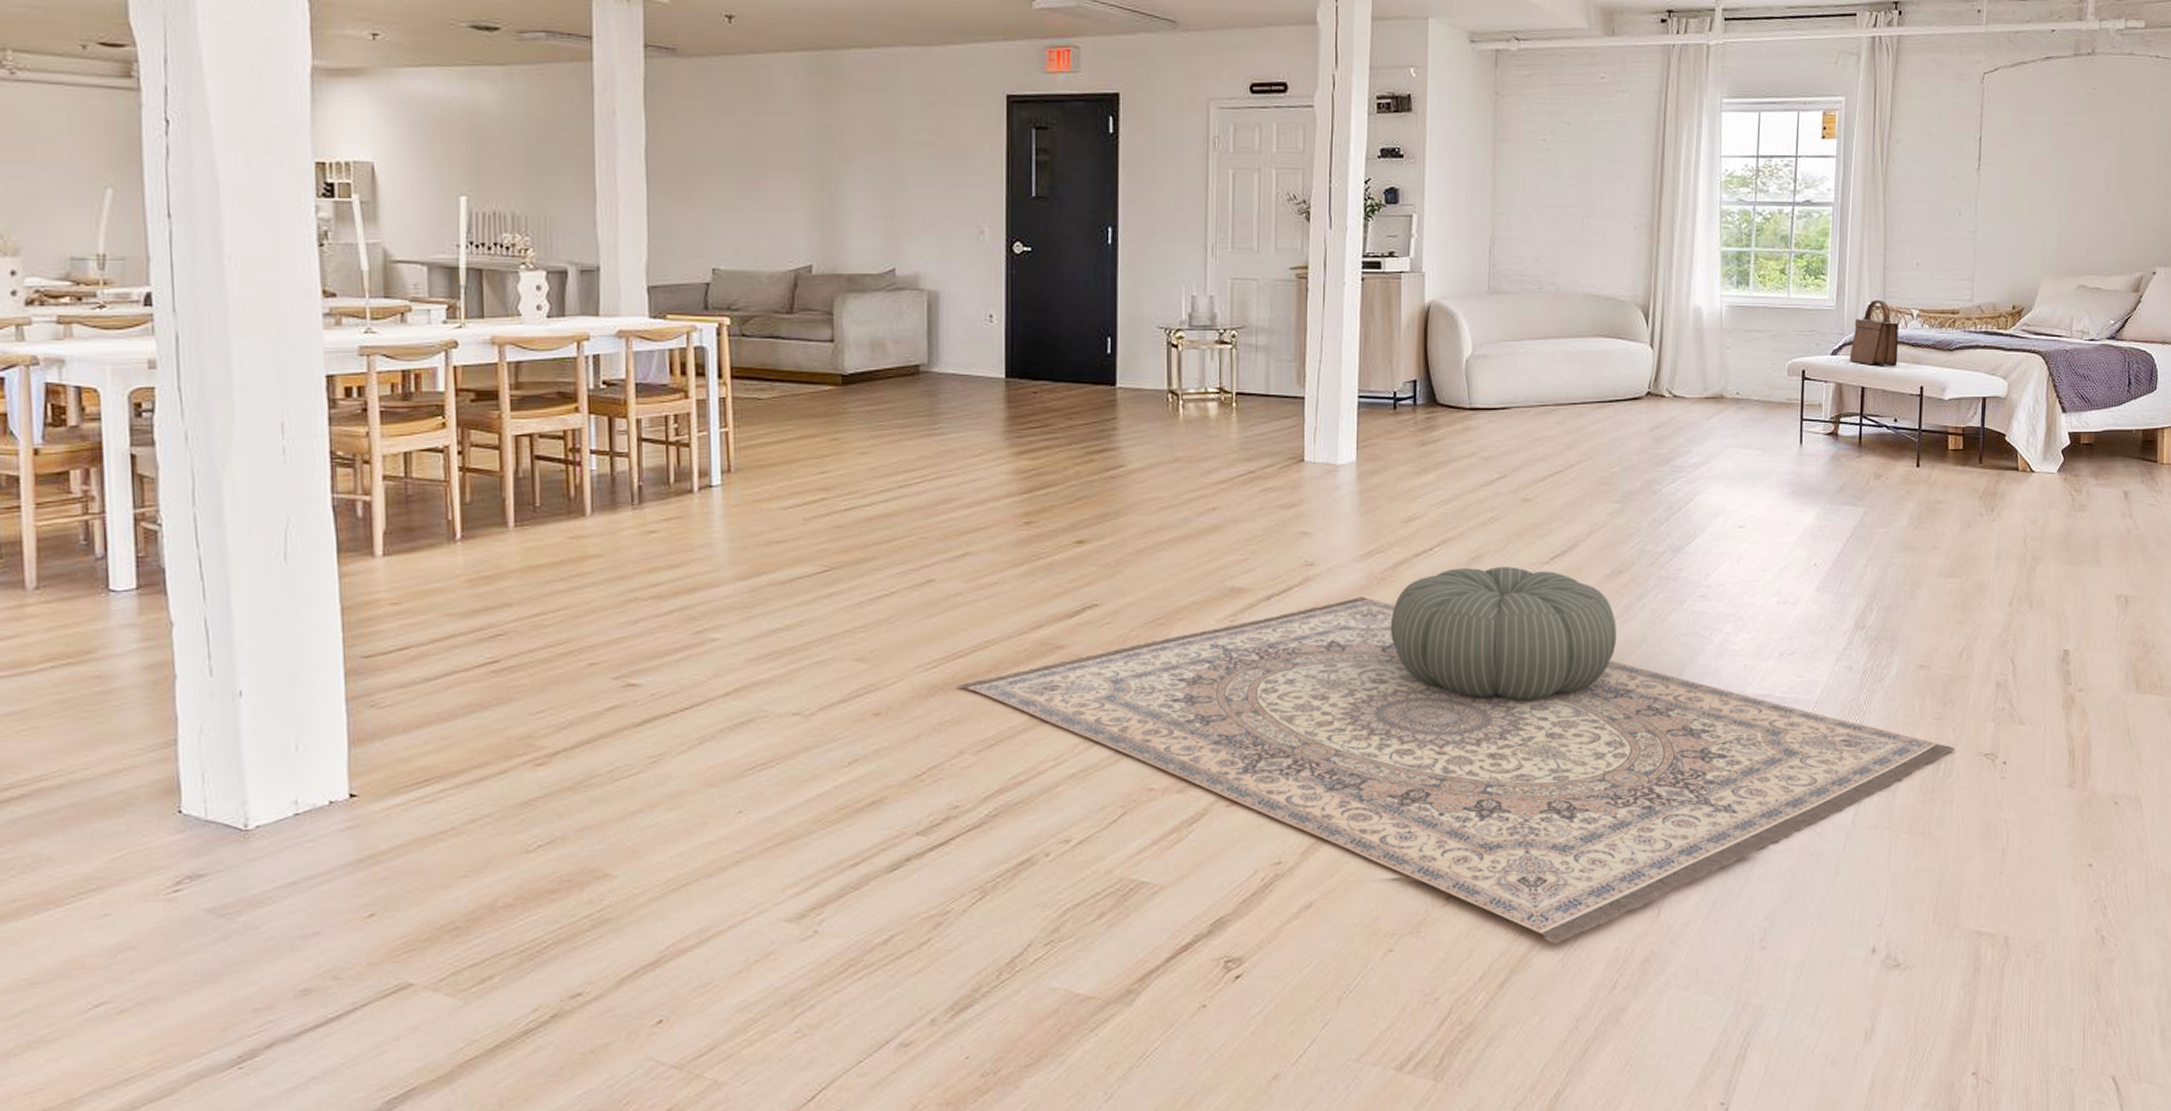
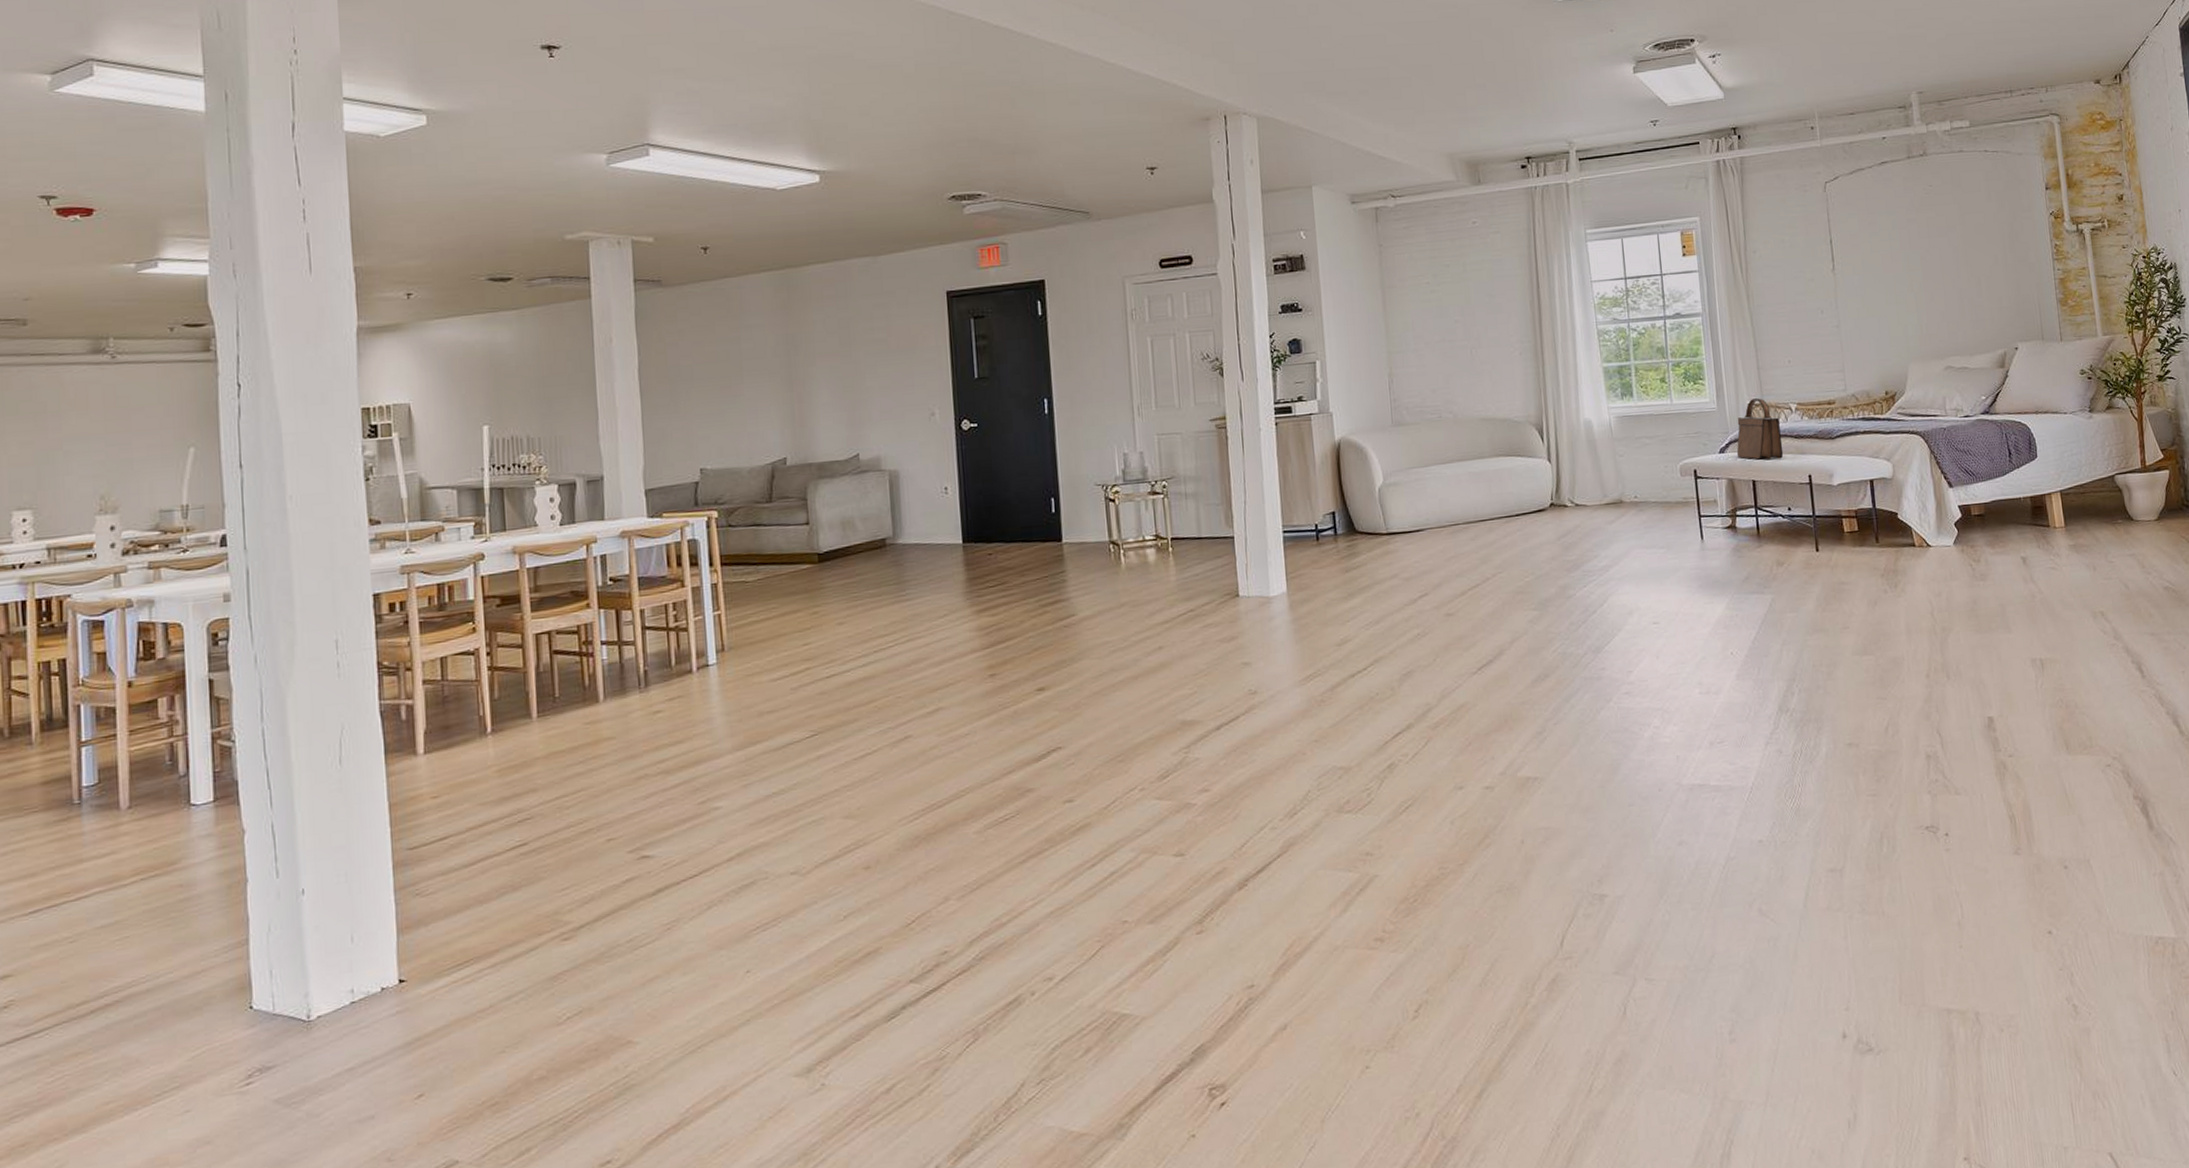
area rug: present [956,597,1956,944] -> none [937,719,1896,1050]
pouf: present [1390,567,1617,701] -> none [1334,679,1551,810]

